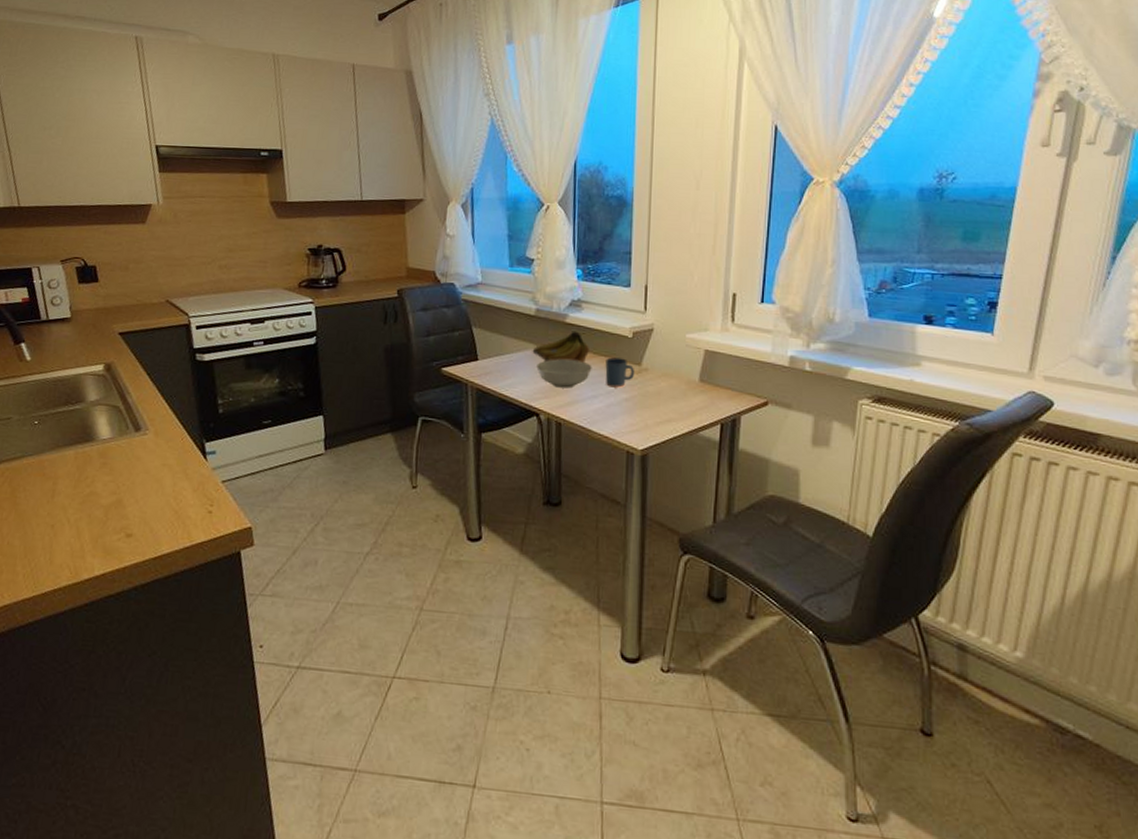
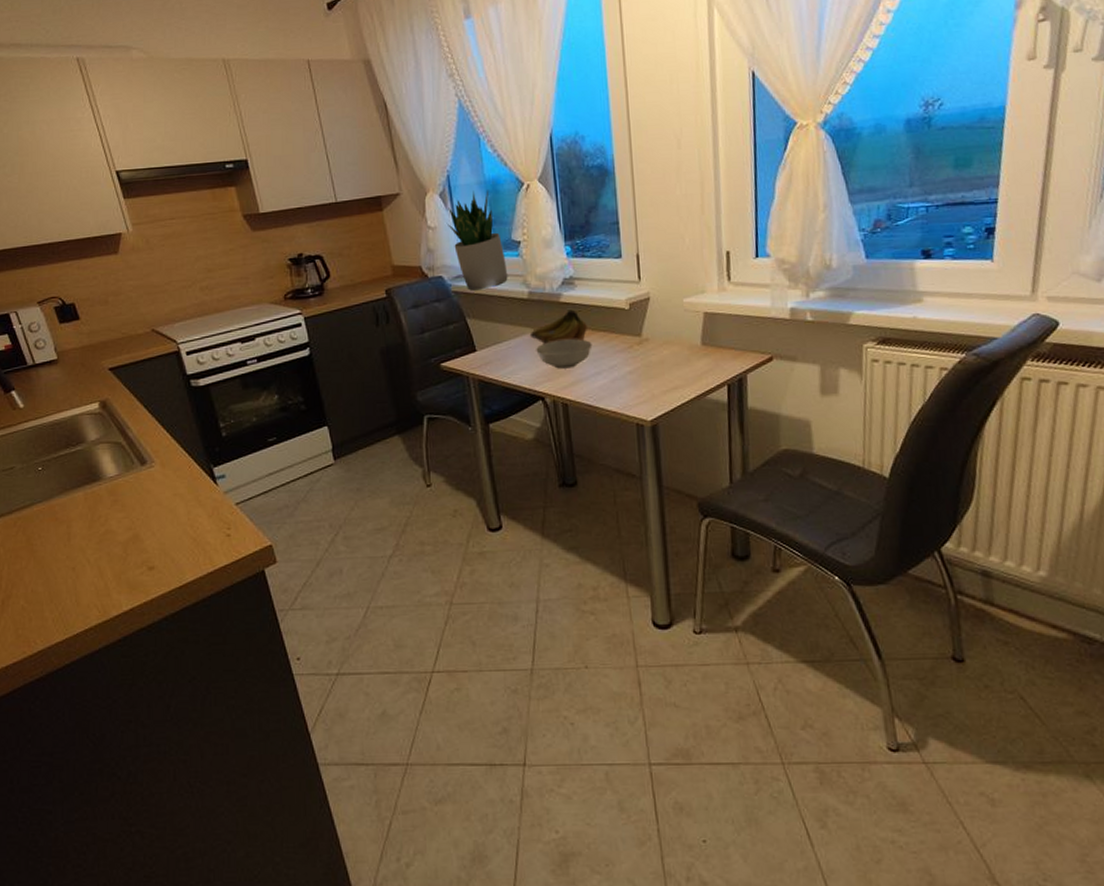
planter: none [464,205,518,302] -> present [446,190,508,291]
mug: present [605,357,635,388] -> none [605,331,636,362]

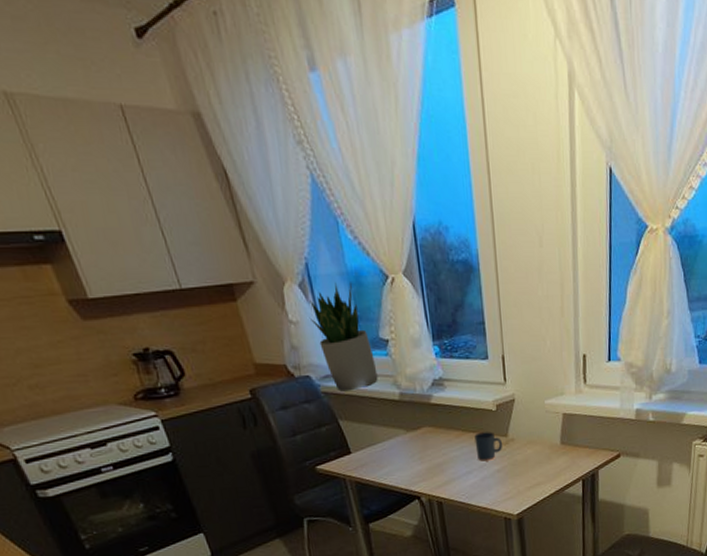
fruit: present [529,309,587,345] -> none [403,411,458,446]
bowl: present [536,339,593,369] -> none [410,440,463,469]
mug: none [605,331,636,362] -> present [474,432,503,461]

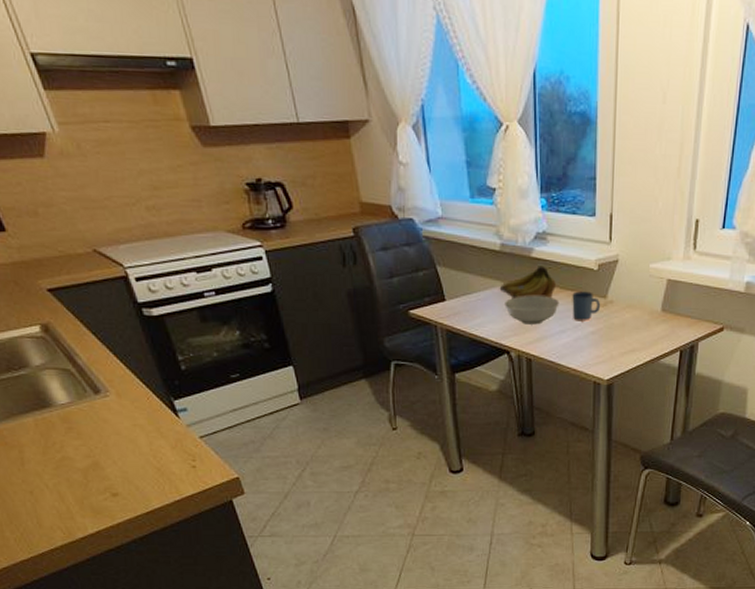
planter: present [309,282,378,392] -> none [419,126,481,238]
fruit: none [403,411,458,446] -> present [499,265,556,300]
bowl: none [410,440,463,469] -> present [505,296,559,325]

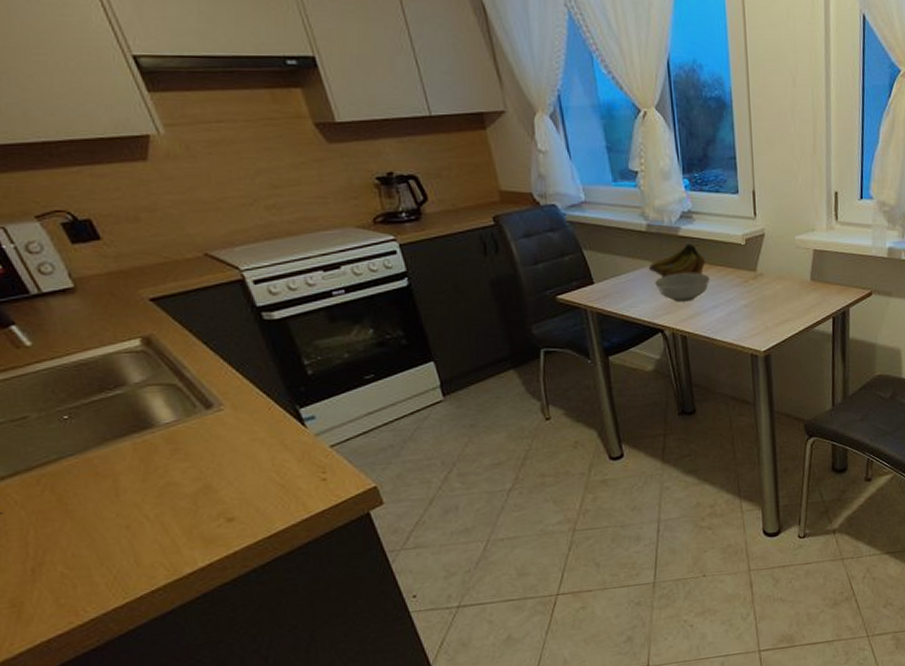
mug: present [572,291,601,322] -> none [722,266,752,296]

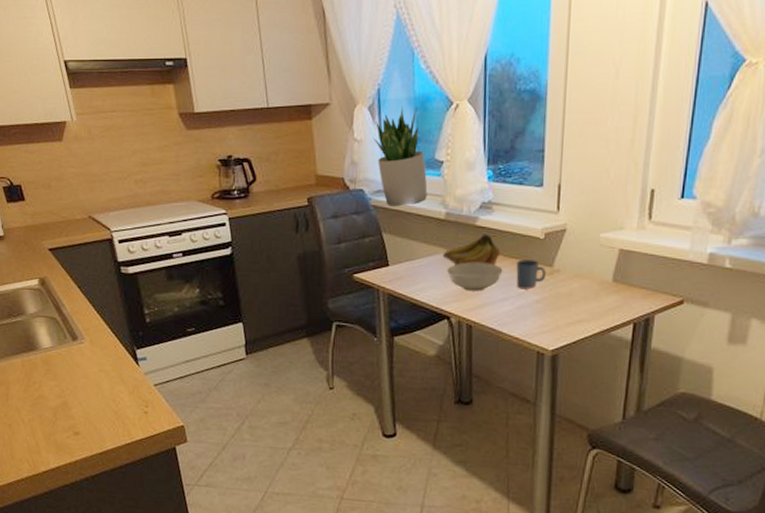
planter: none [558,114,626,221] -> present [372,106,428,207]
mug: none [722,266,752,296] -> present [516,259,547,290]

